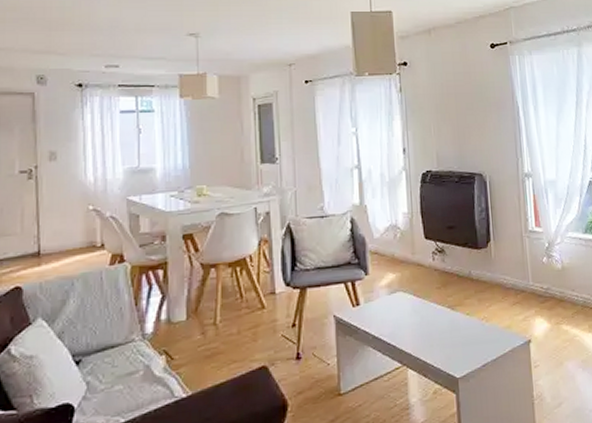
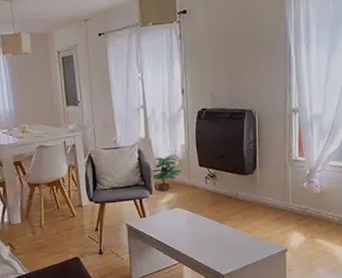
potted plant: none [365,227,405,271] -> present [150,156,182,192]

